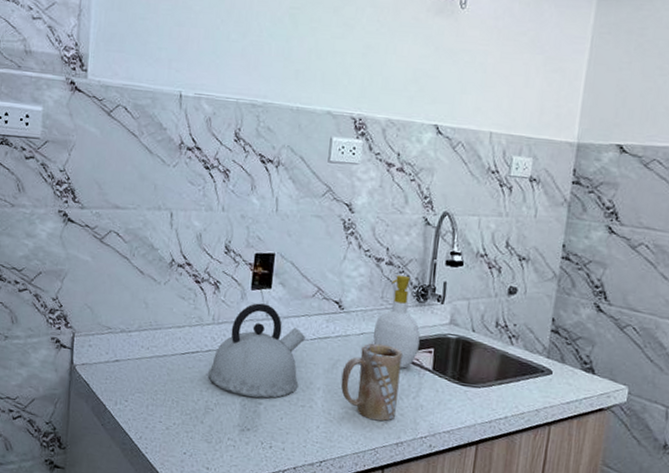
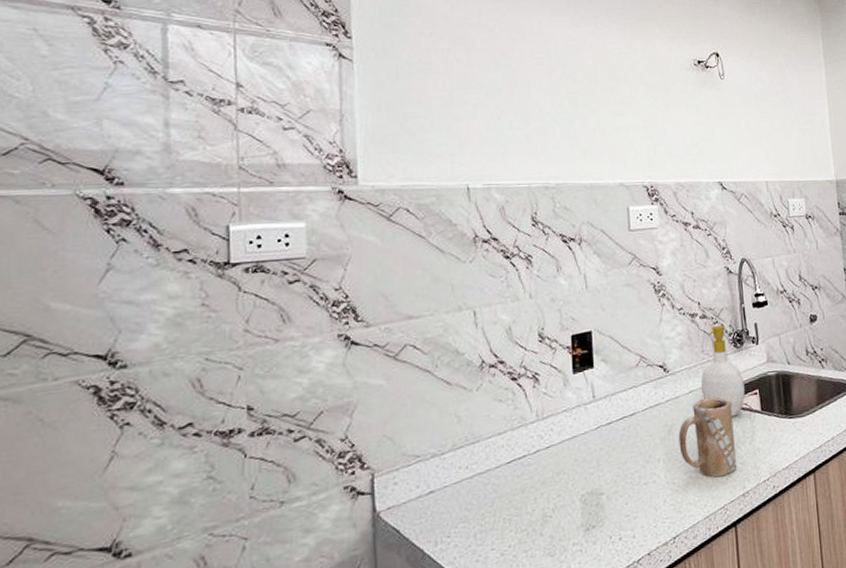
kettle: present [208,303,305,398] -> none [540,385,638,491]

